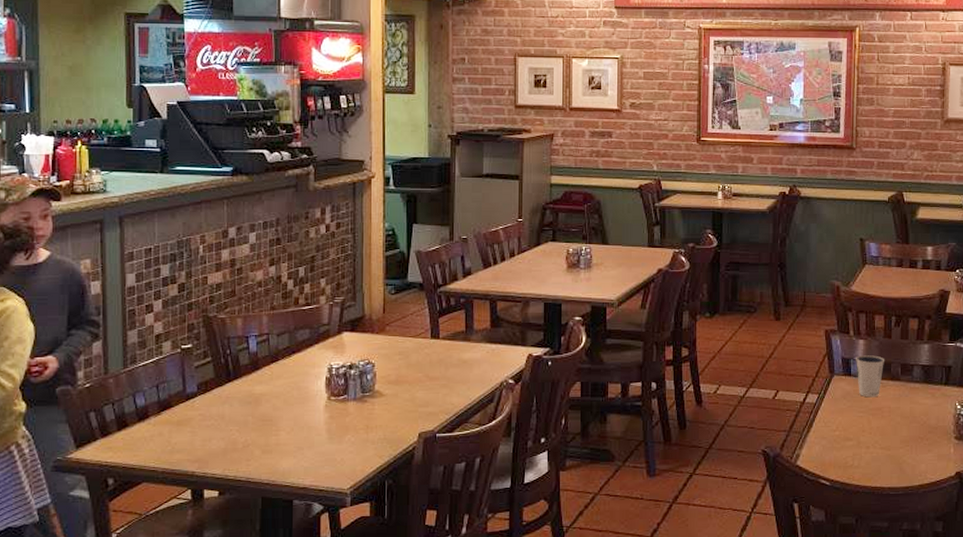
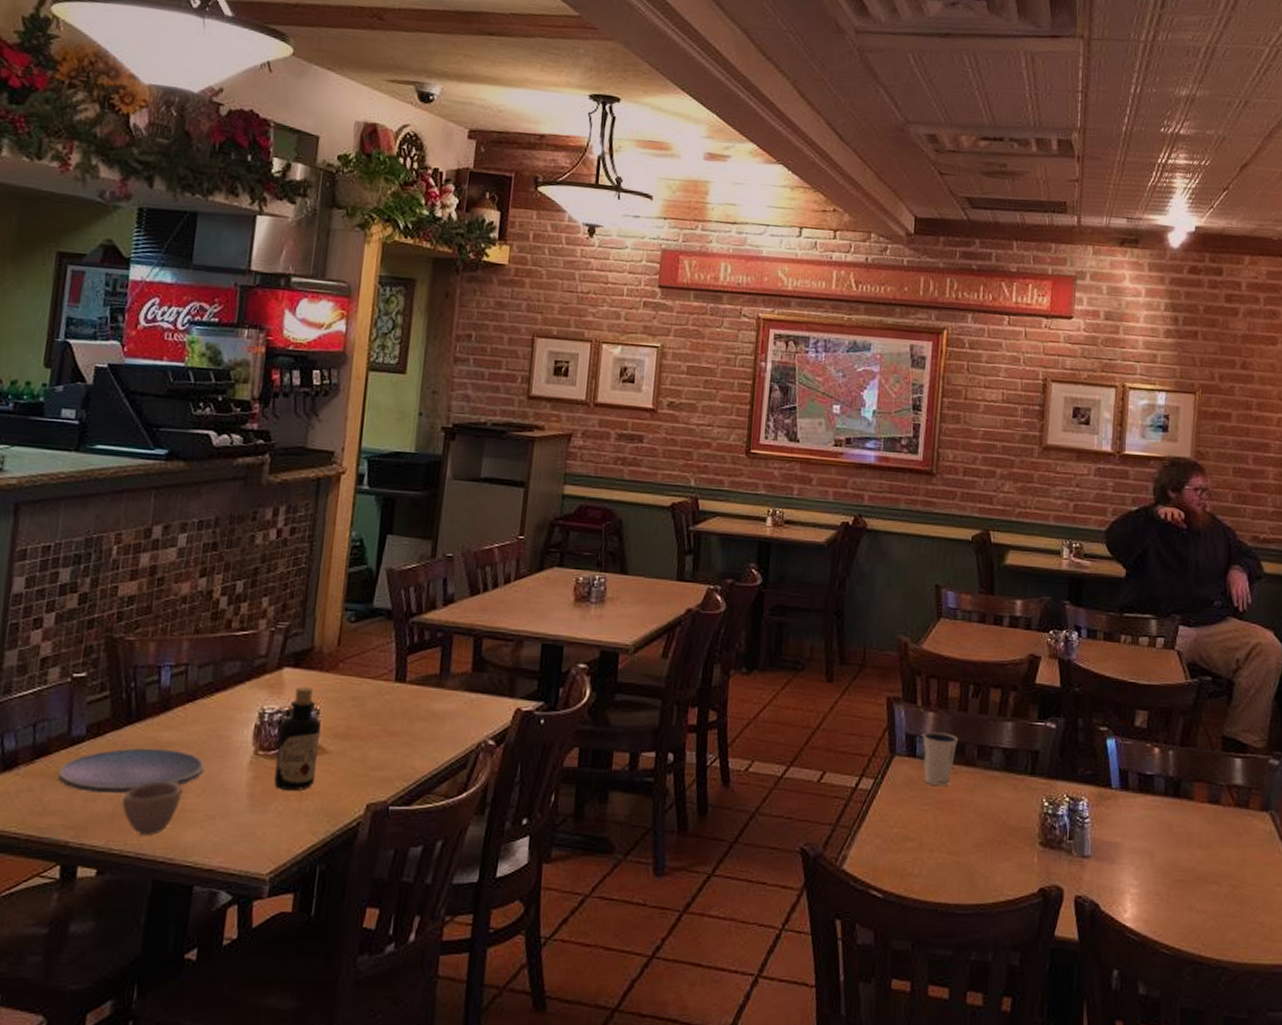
plate: none [180,399,291,435] -> present [57,747,205,795]
cup: none [231,423,275,464] -> present [122,781,182,835]
bottle: none [345,345,377,425] -> present [273,686,321,790]

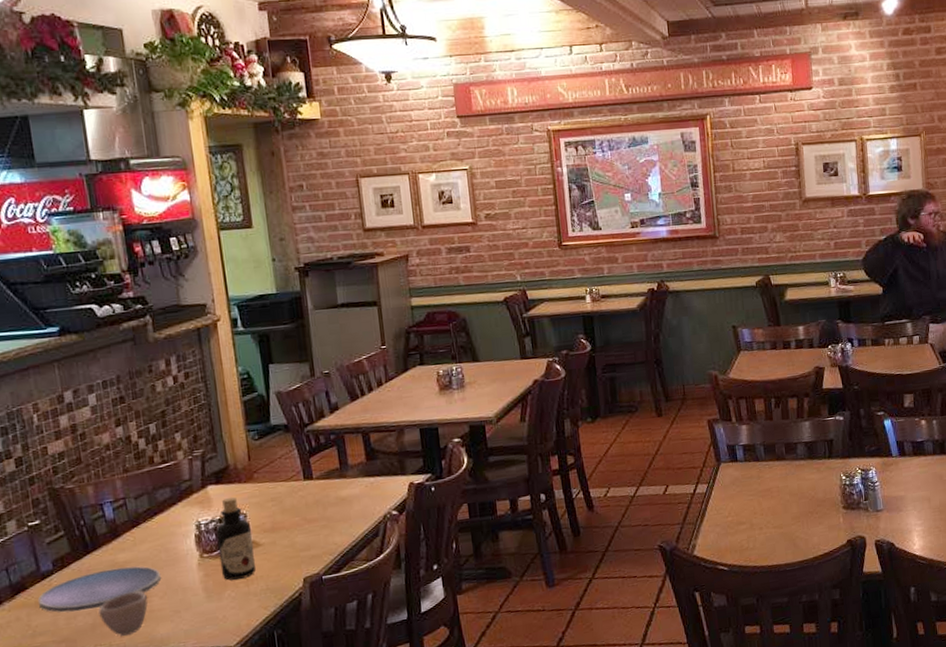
dixie cup: present [923,732,959,787] -> none [740,438,769,480]

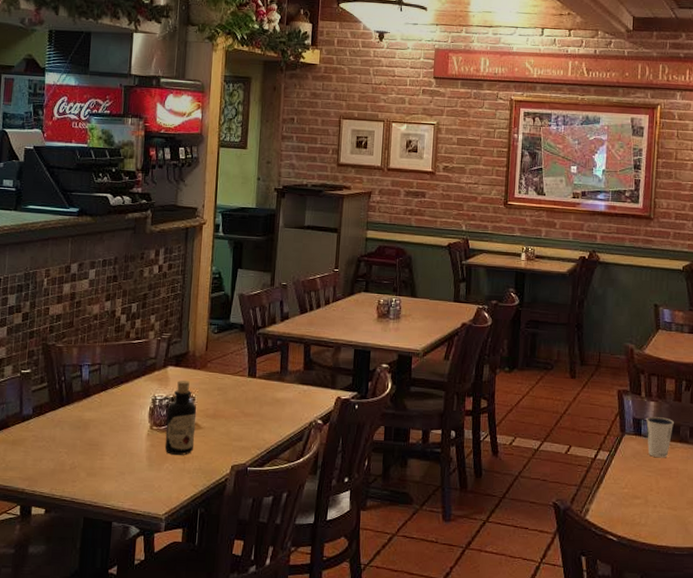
plate: present [37,566,162,613] -> none [15,423,116,457]
cup: present [98,590,148,636] -> none [60,447,101,486]
dixie cup: none [740,438,769,480] -> present [646,417,675,458]

